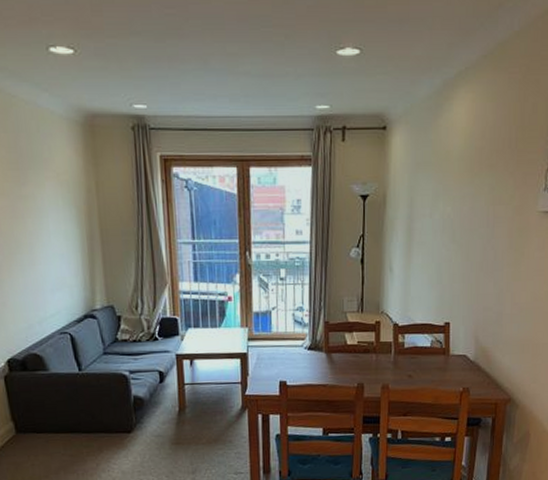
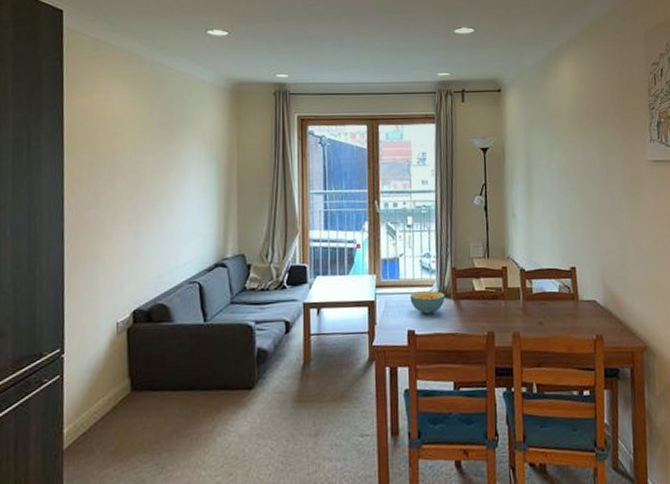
cereal bowl: none [282,344,317,367] -> present [410,291,445,315]

